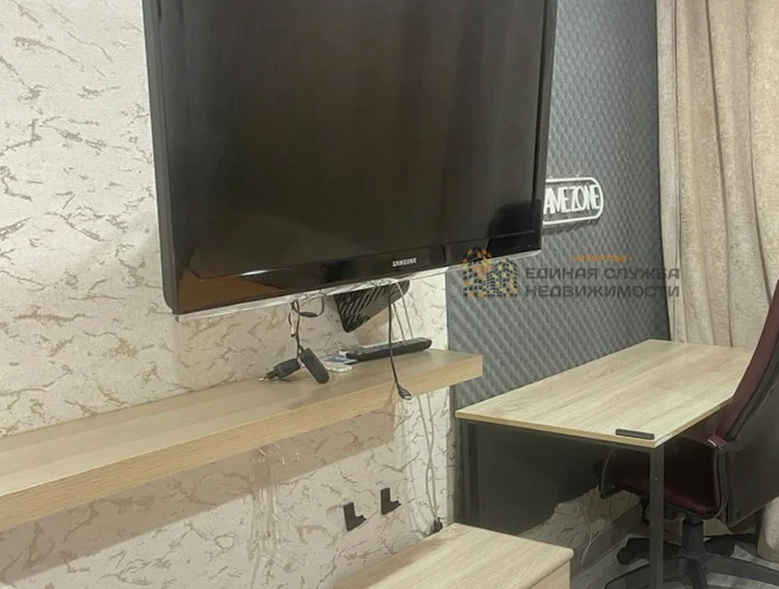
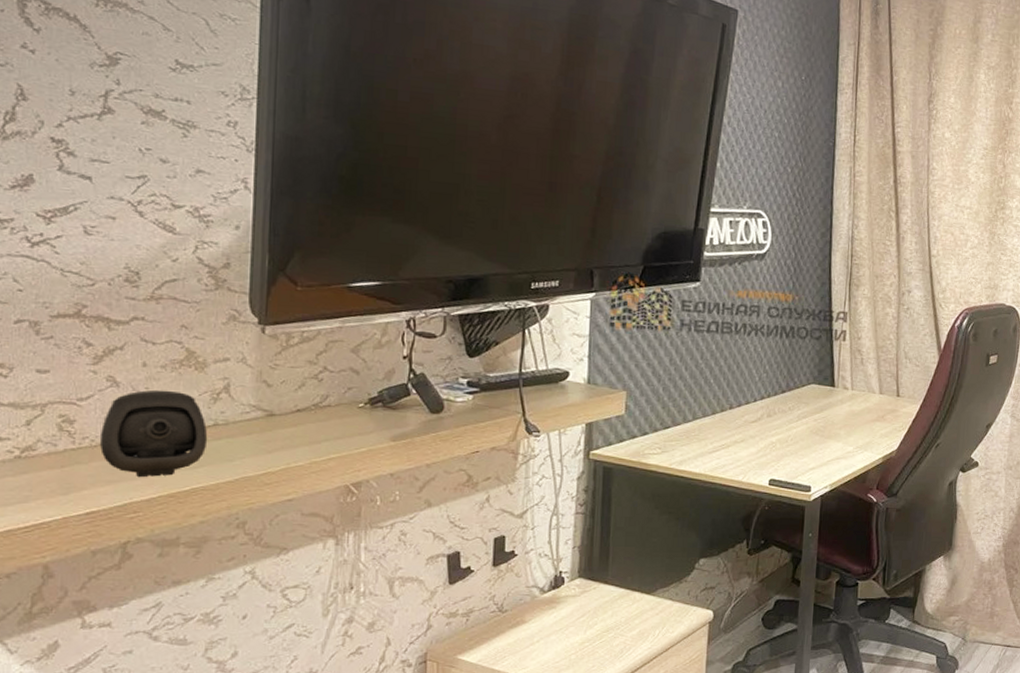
speaker: none [63,374,145,449] -> present [99,389,208,478]

